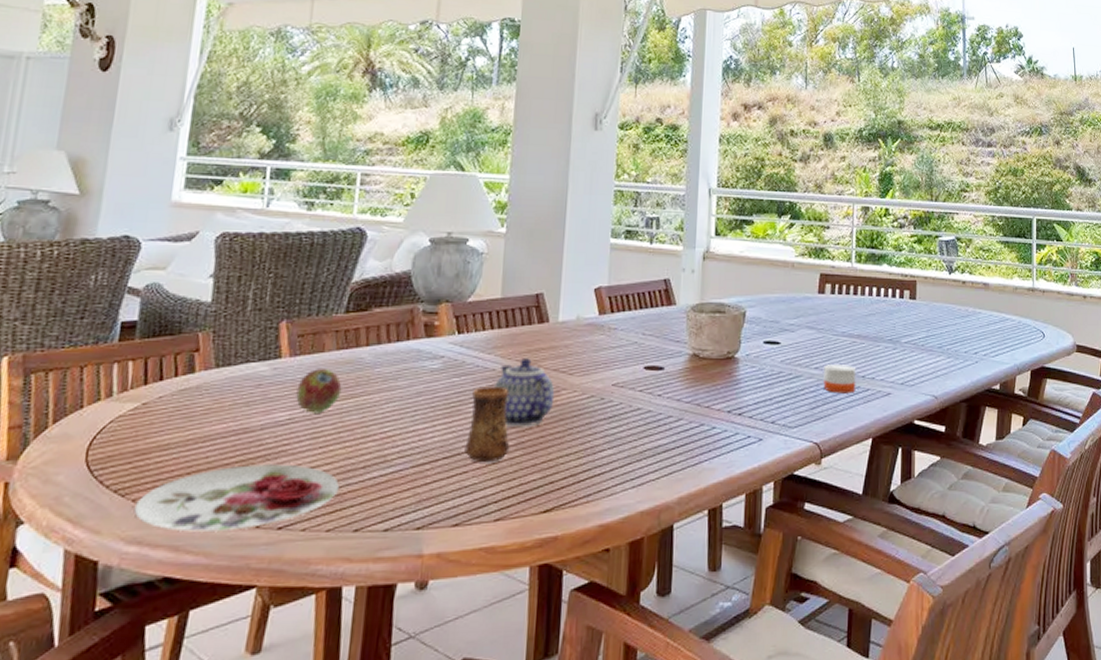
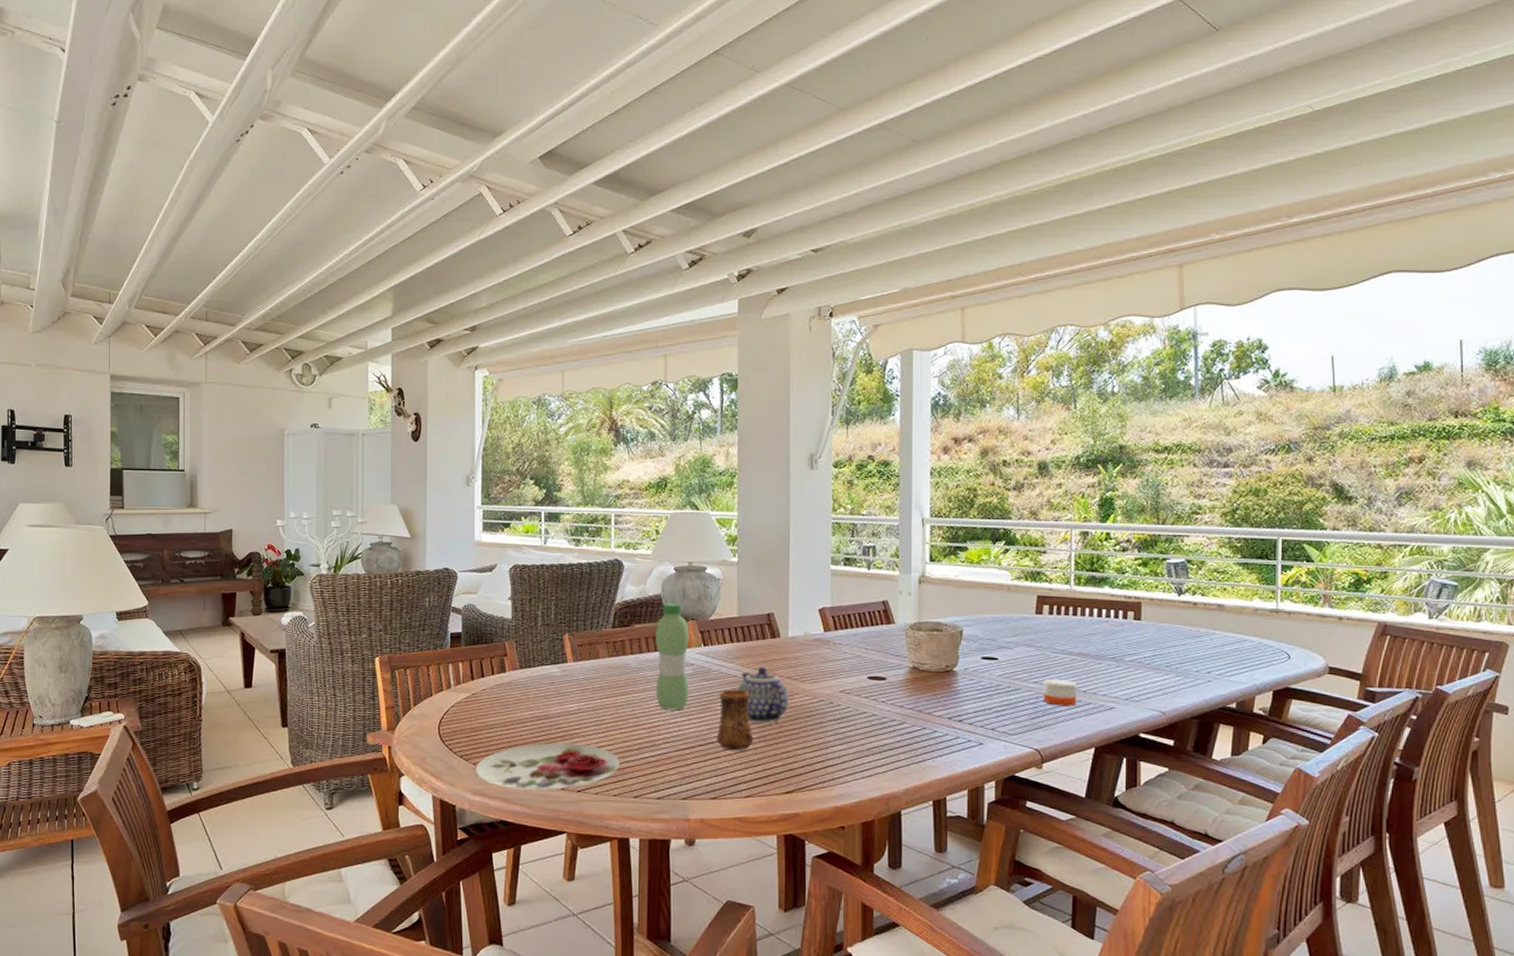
fruit: present [296,369,342,413] -> none [581,672,615,706]
water bottle: none [393,282,442,416] -> present [655,603,689,711]

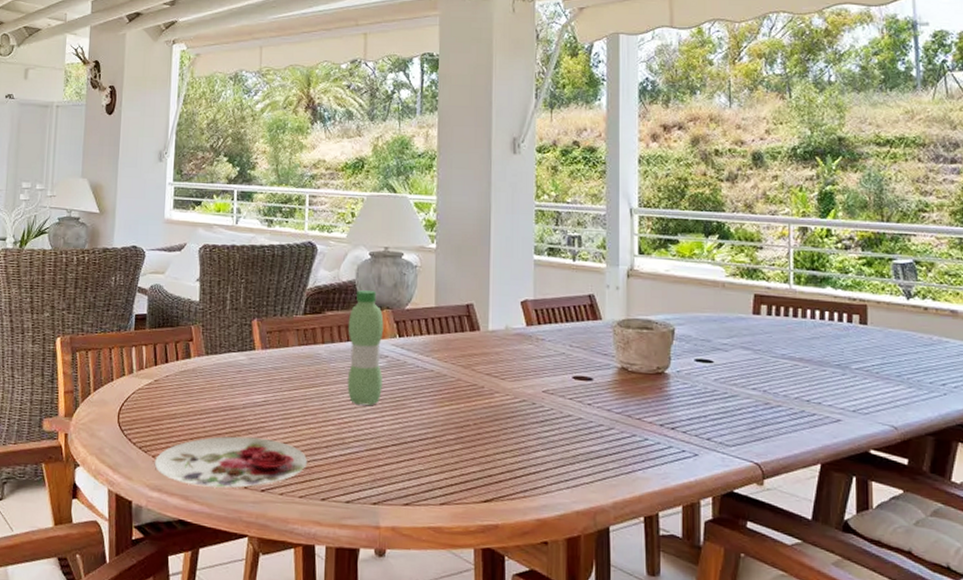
cup: present [716,689,754,750] -> none [411,385,451,452]
teapot: present [738,667,789,724] -> none [434,362,489,424]
candle: present [1043,677,1077,706] -> none [763,384,800,417]

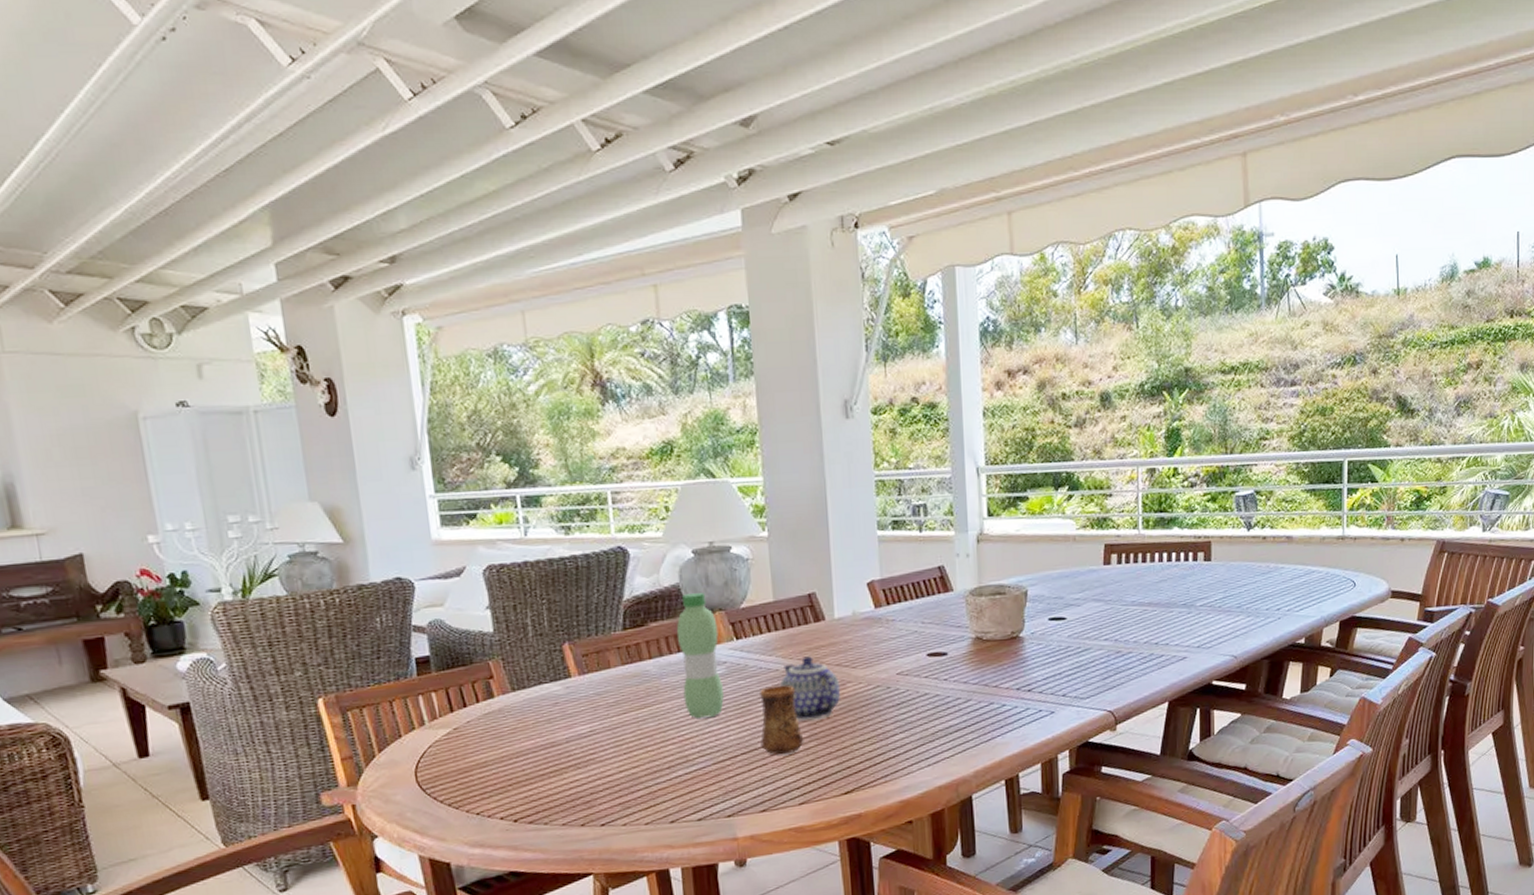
plate: present [154,436,308,489] -> none [469,770,650,834]
cup: none [411,385,451,452] -> present [760,685,804,755]
teapot: none [434,362,489,424] -> present [780,656,841,721]

